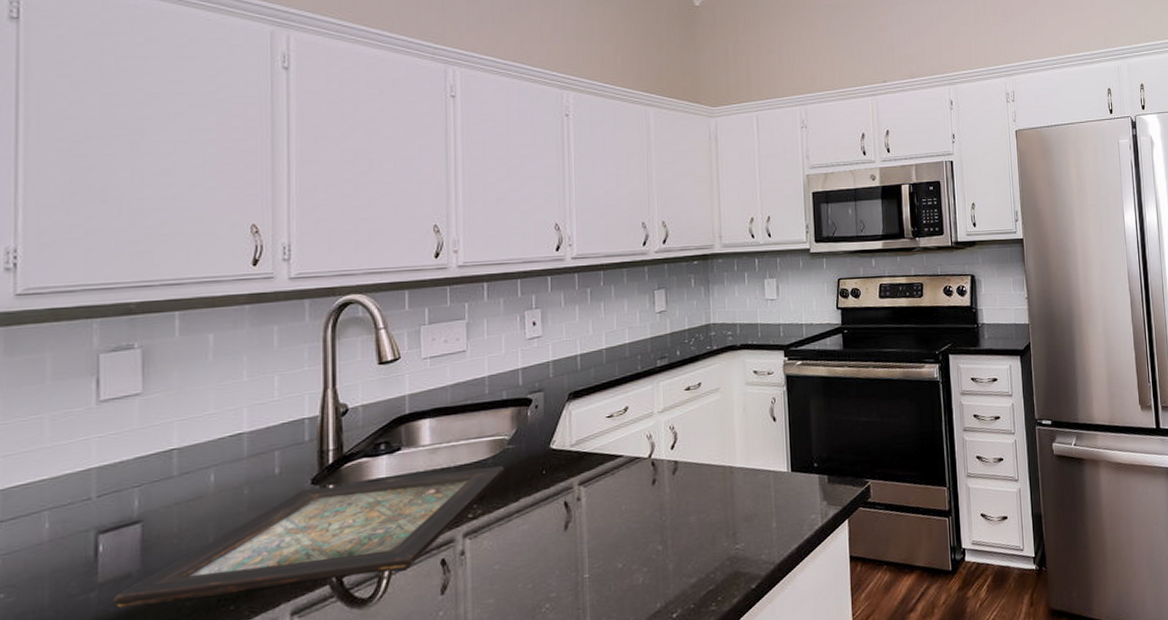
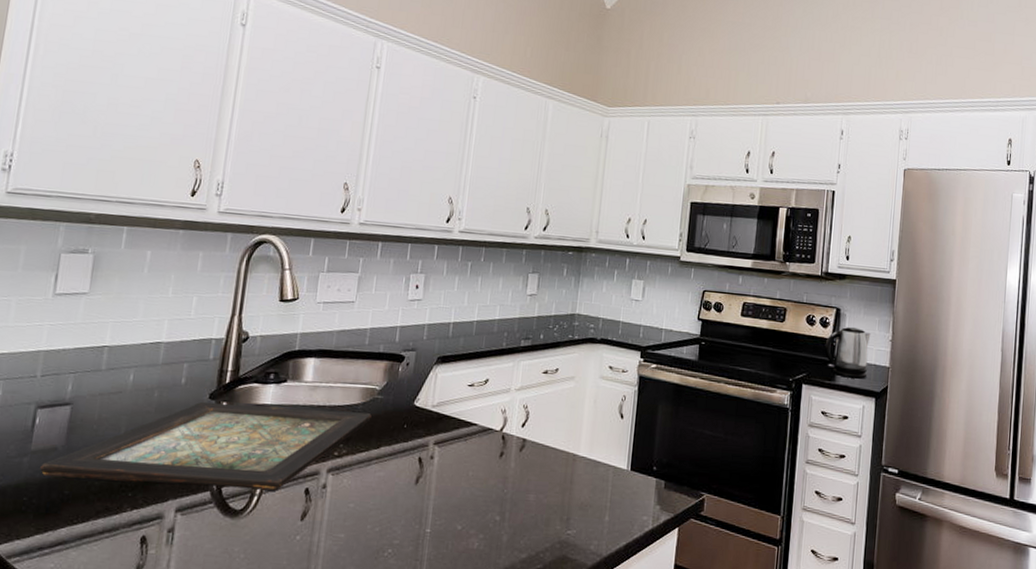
kettle: none [965,290,1009,341] -> present [824,326,871,379]

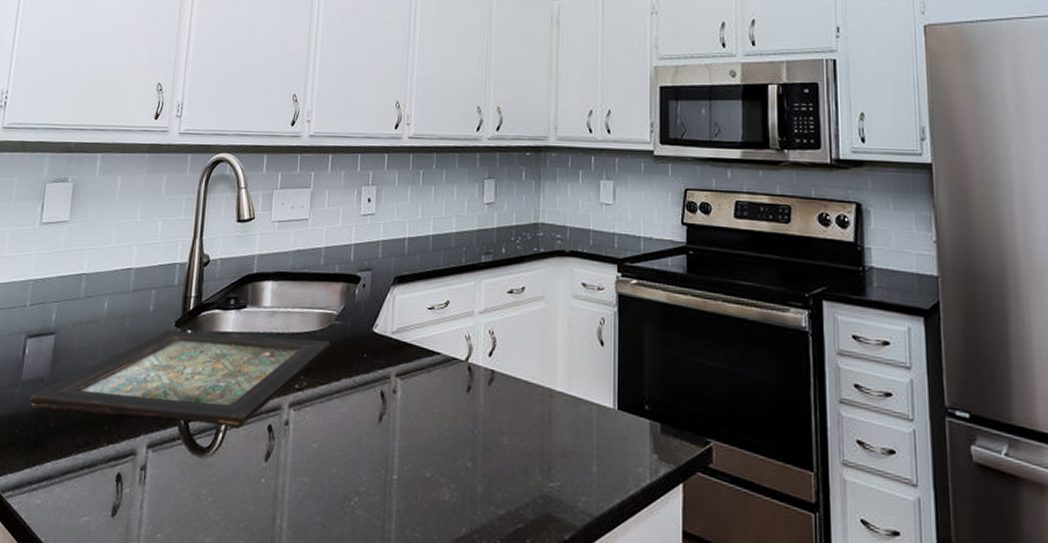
kettle: present [824,326,871,379] -> none [846,225,908,293]

